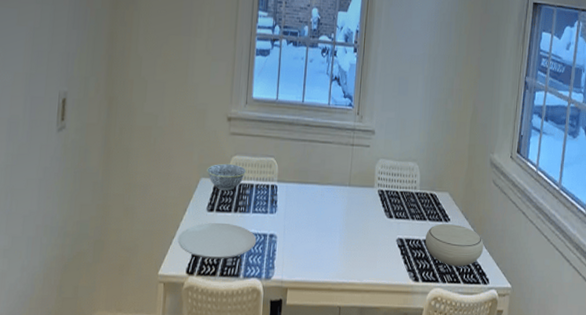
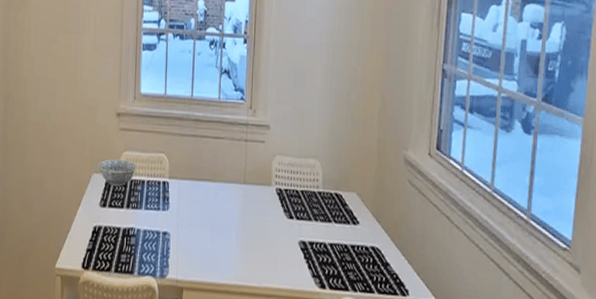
plate: present [177,222,257,259] -> none [72,218,150,256]
bowl: present [425,224,484,267] -> none [332,226,401,275]

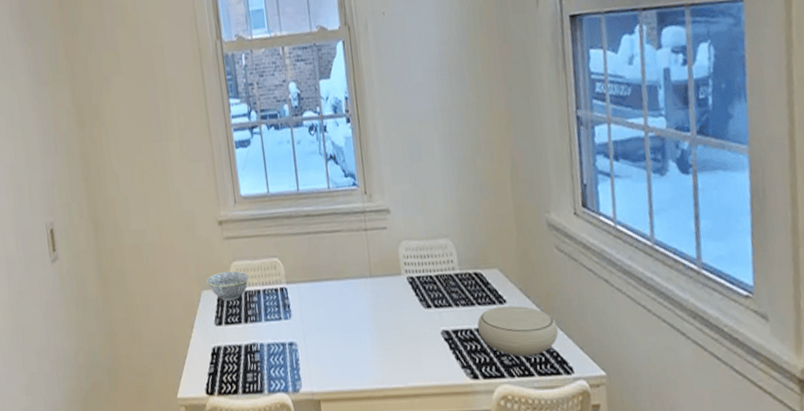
bowl: none [332,226,401,275] -> present [477,305,559,357]

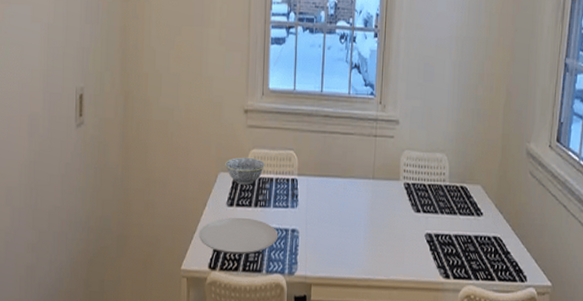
plate: none [190,336,276,376] -> present [198,217,278,254]
bowl: present [477,305,559,357] -> none [456,218,521,264]

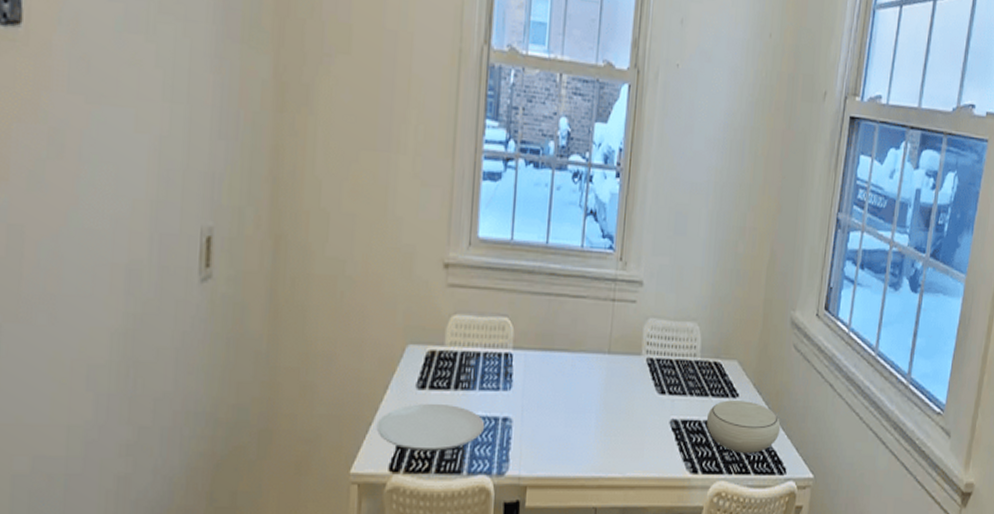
bowl: present [225,157,266,185] -> none [416,325,471,361]
bowl: none [456,218,521,264] -> present [707,400,781,454]

